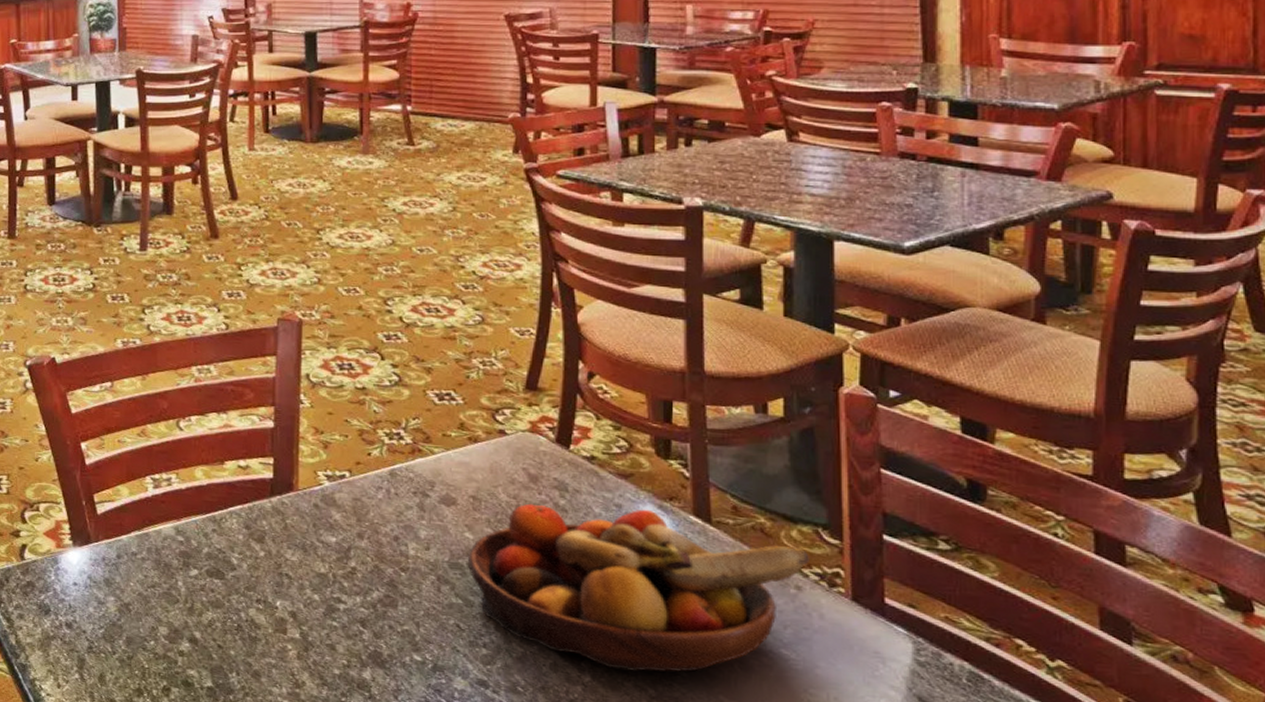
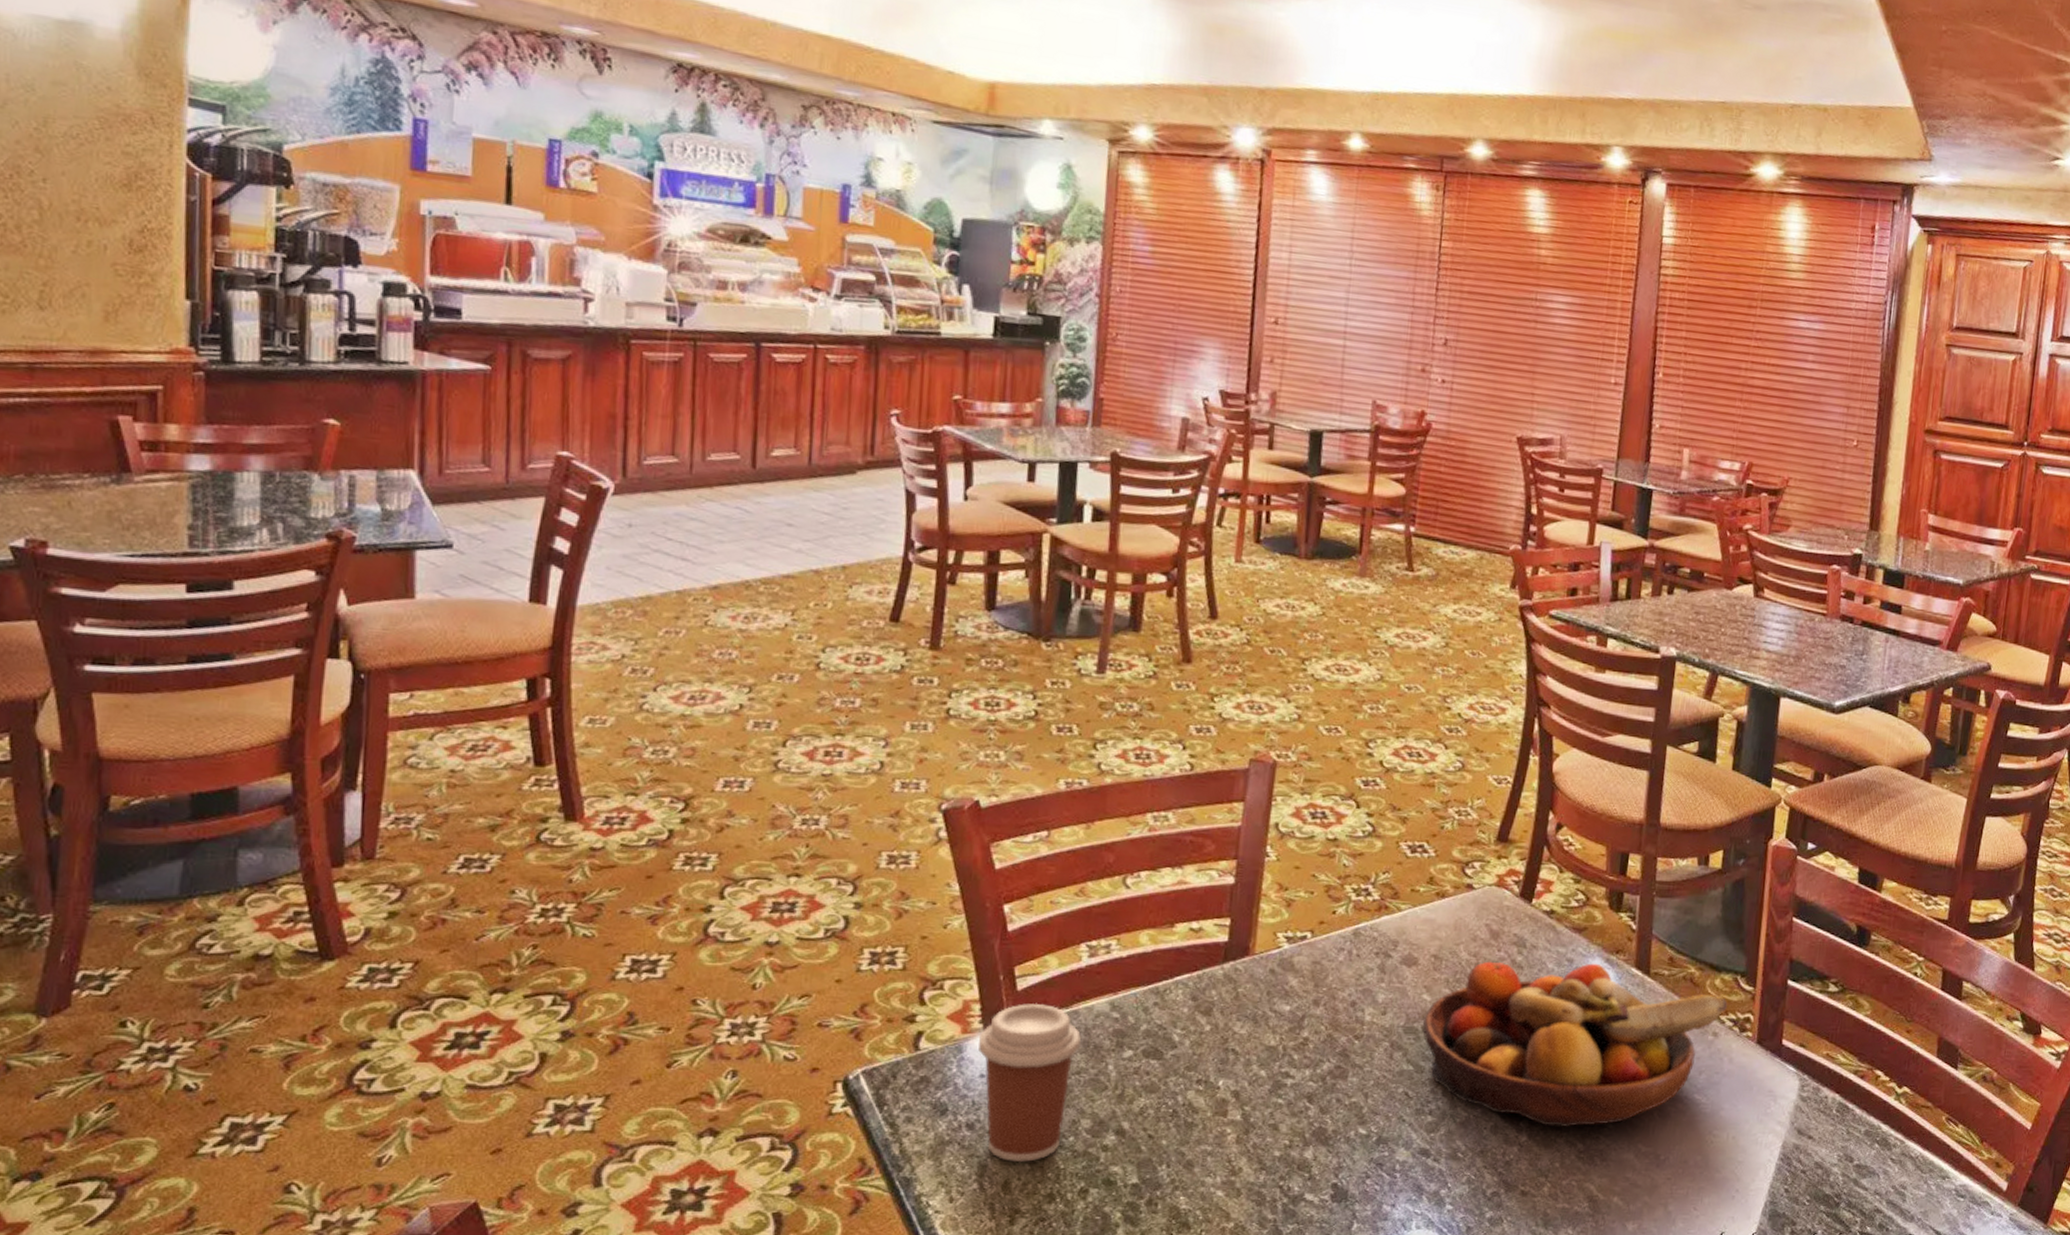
coffee cup: none [71,525,154,660] -> present [978,1003,1081,1162]

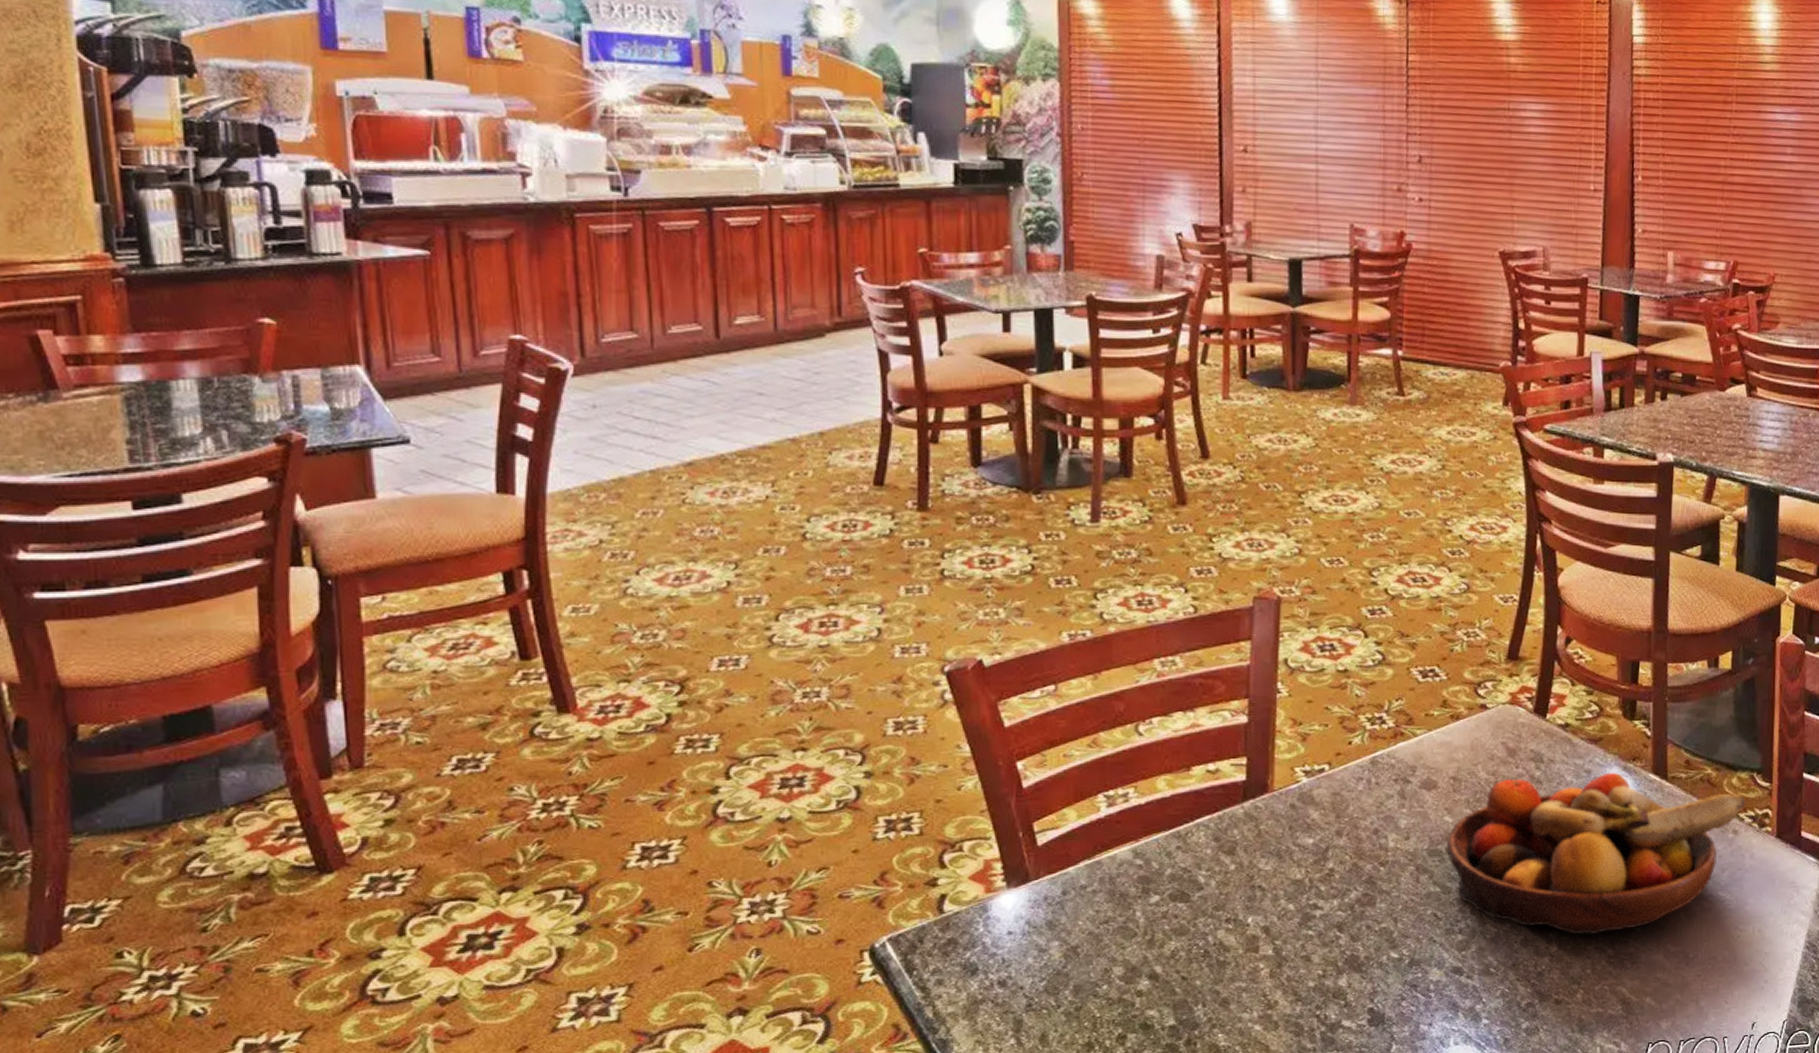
coffee cup: present [978,1003,1081,1162] -> none [1004,856,1107,1015]

